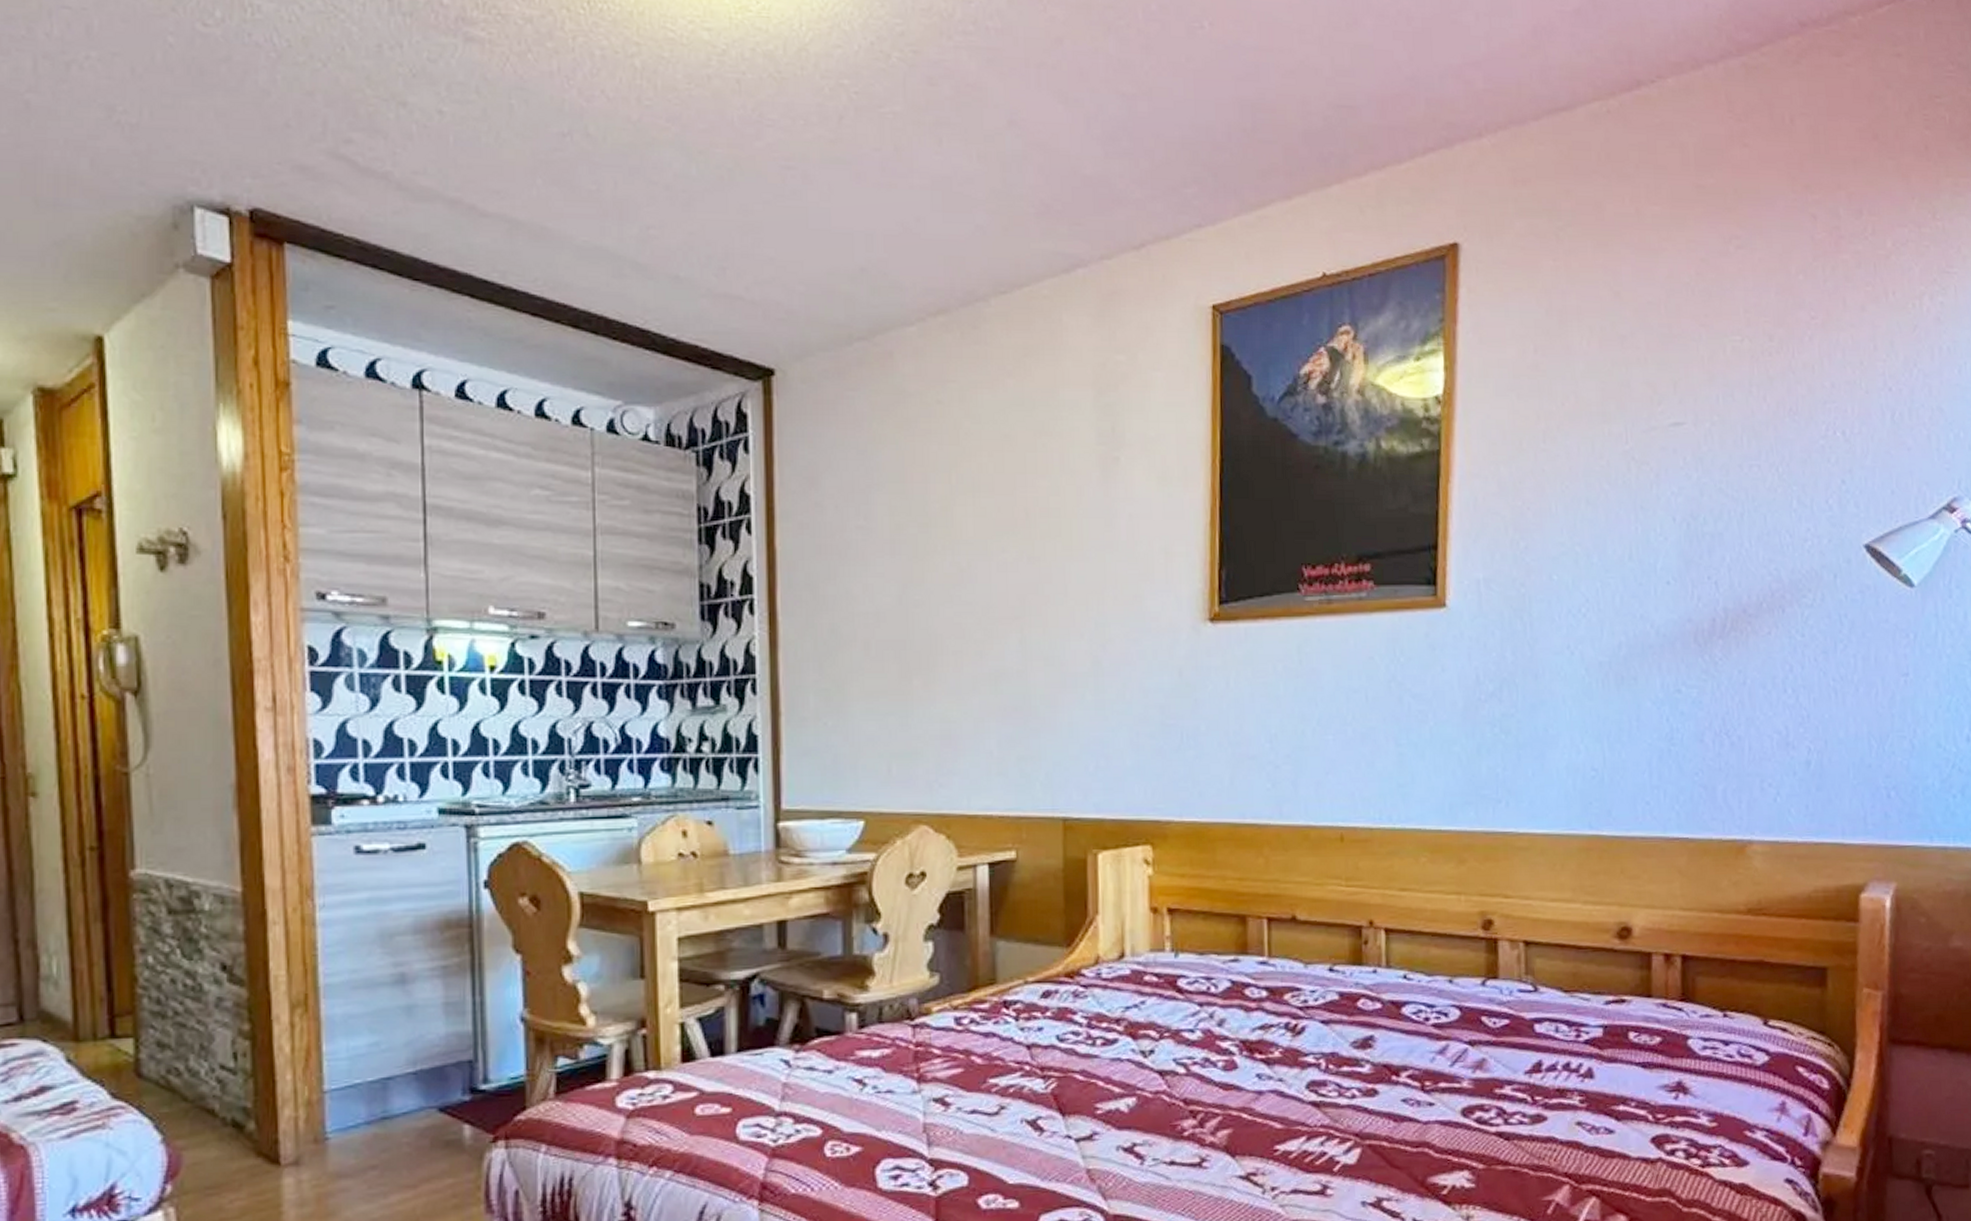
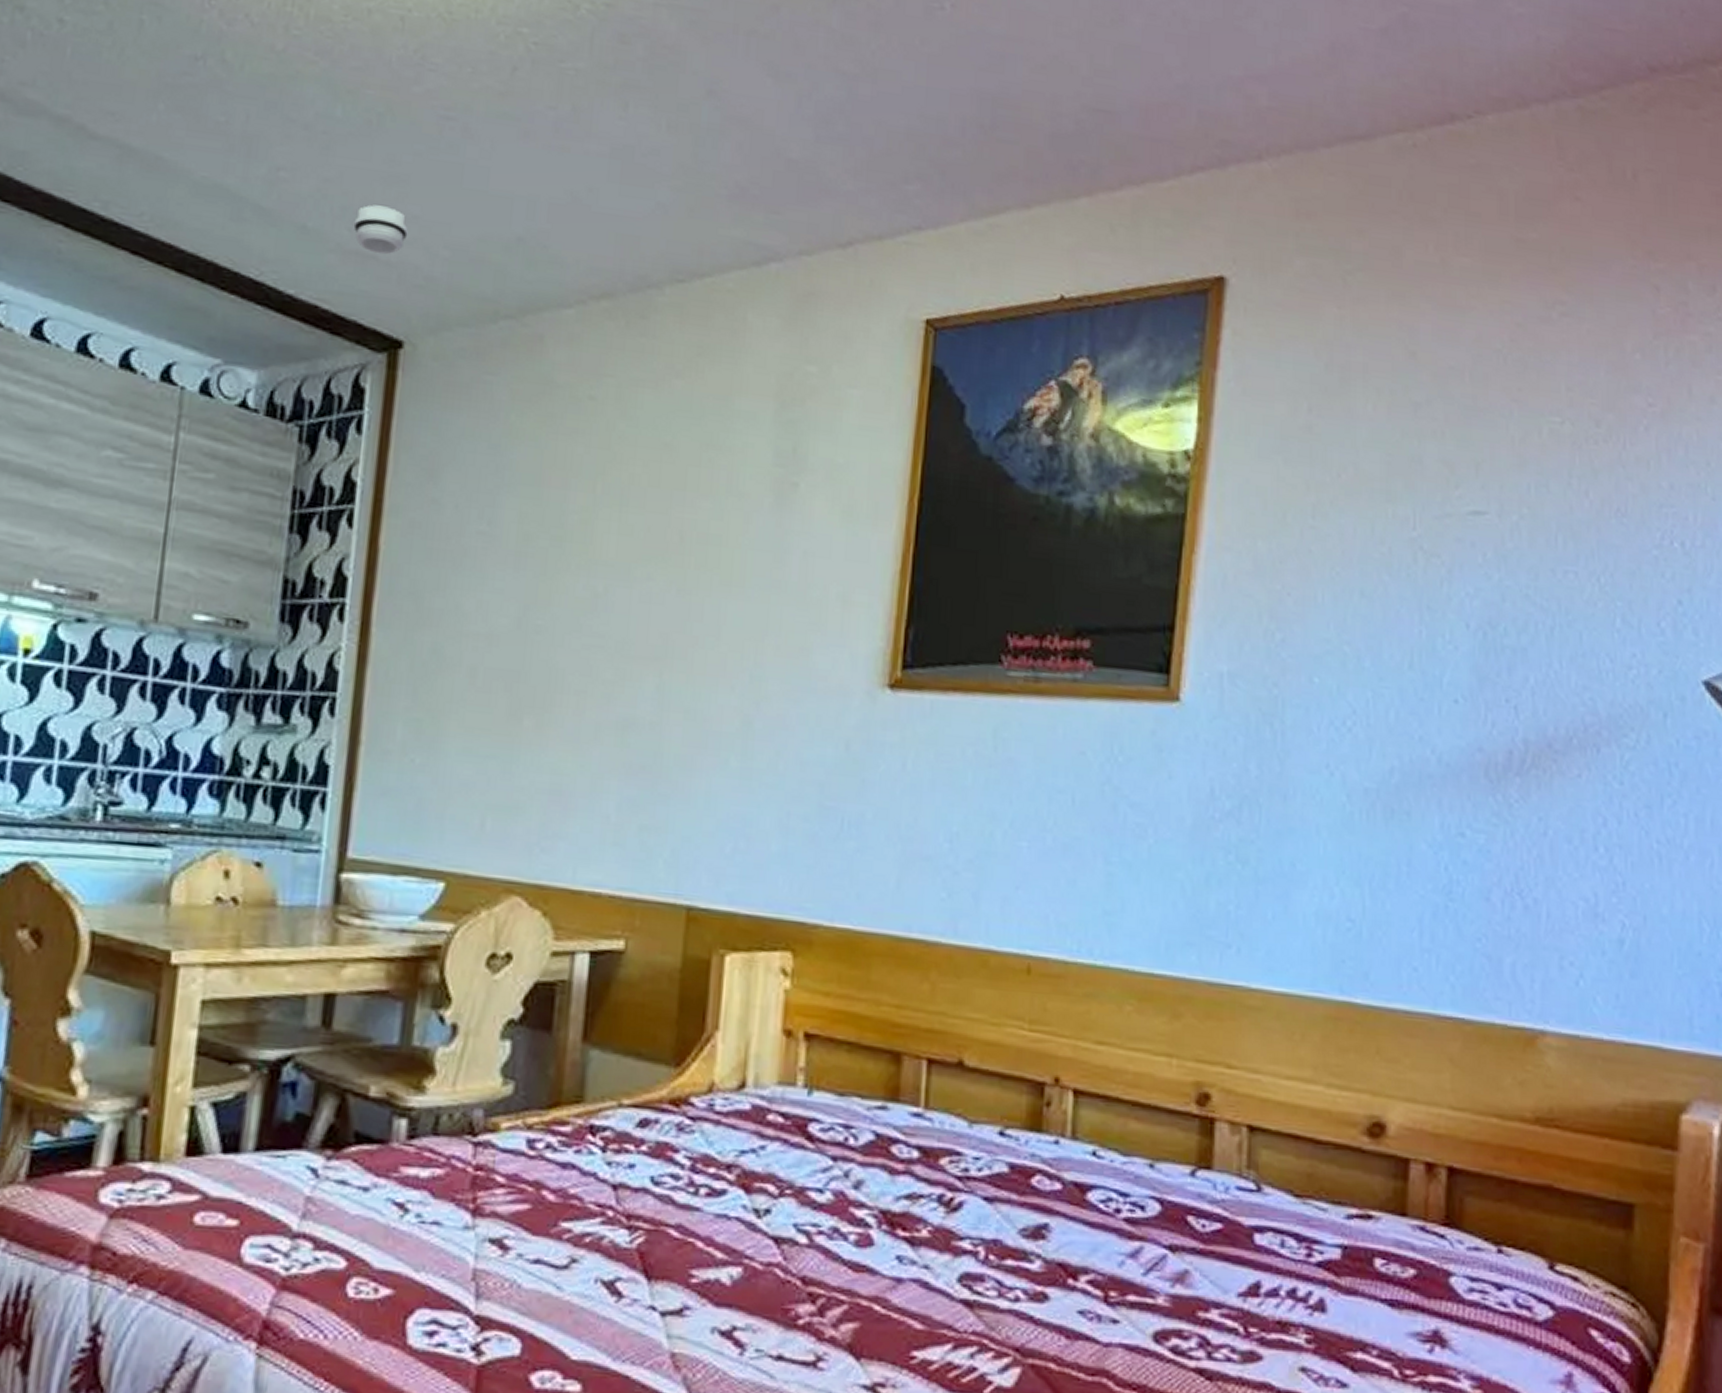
smoke detector: none [719,251,767,295] -> present [353,205,408,255]

